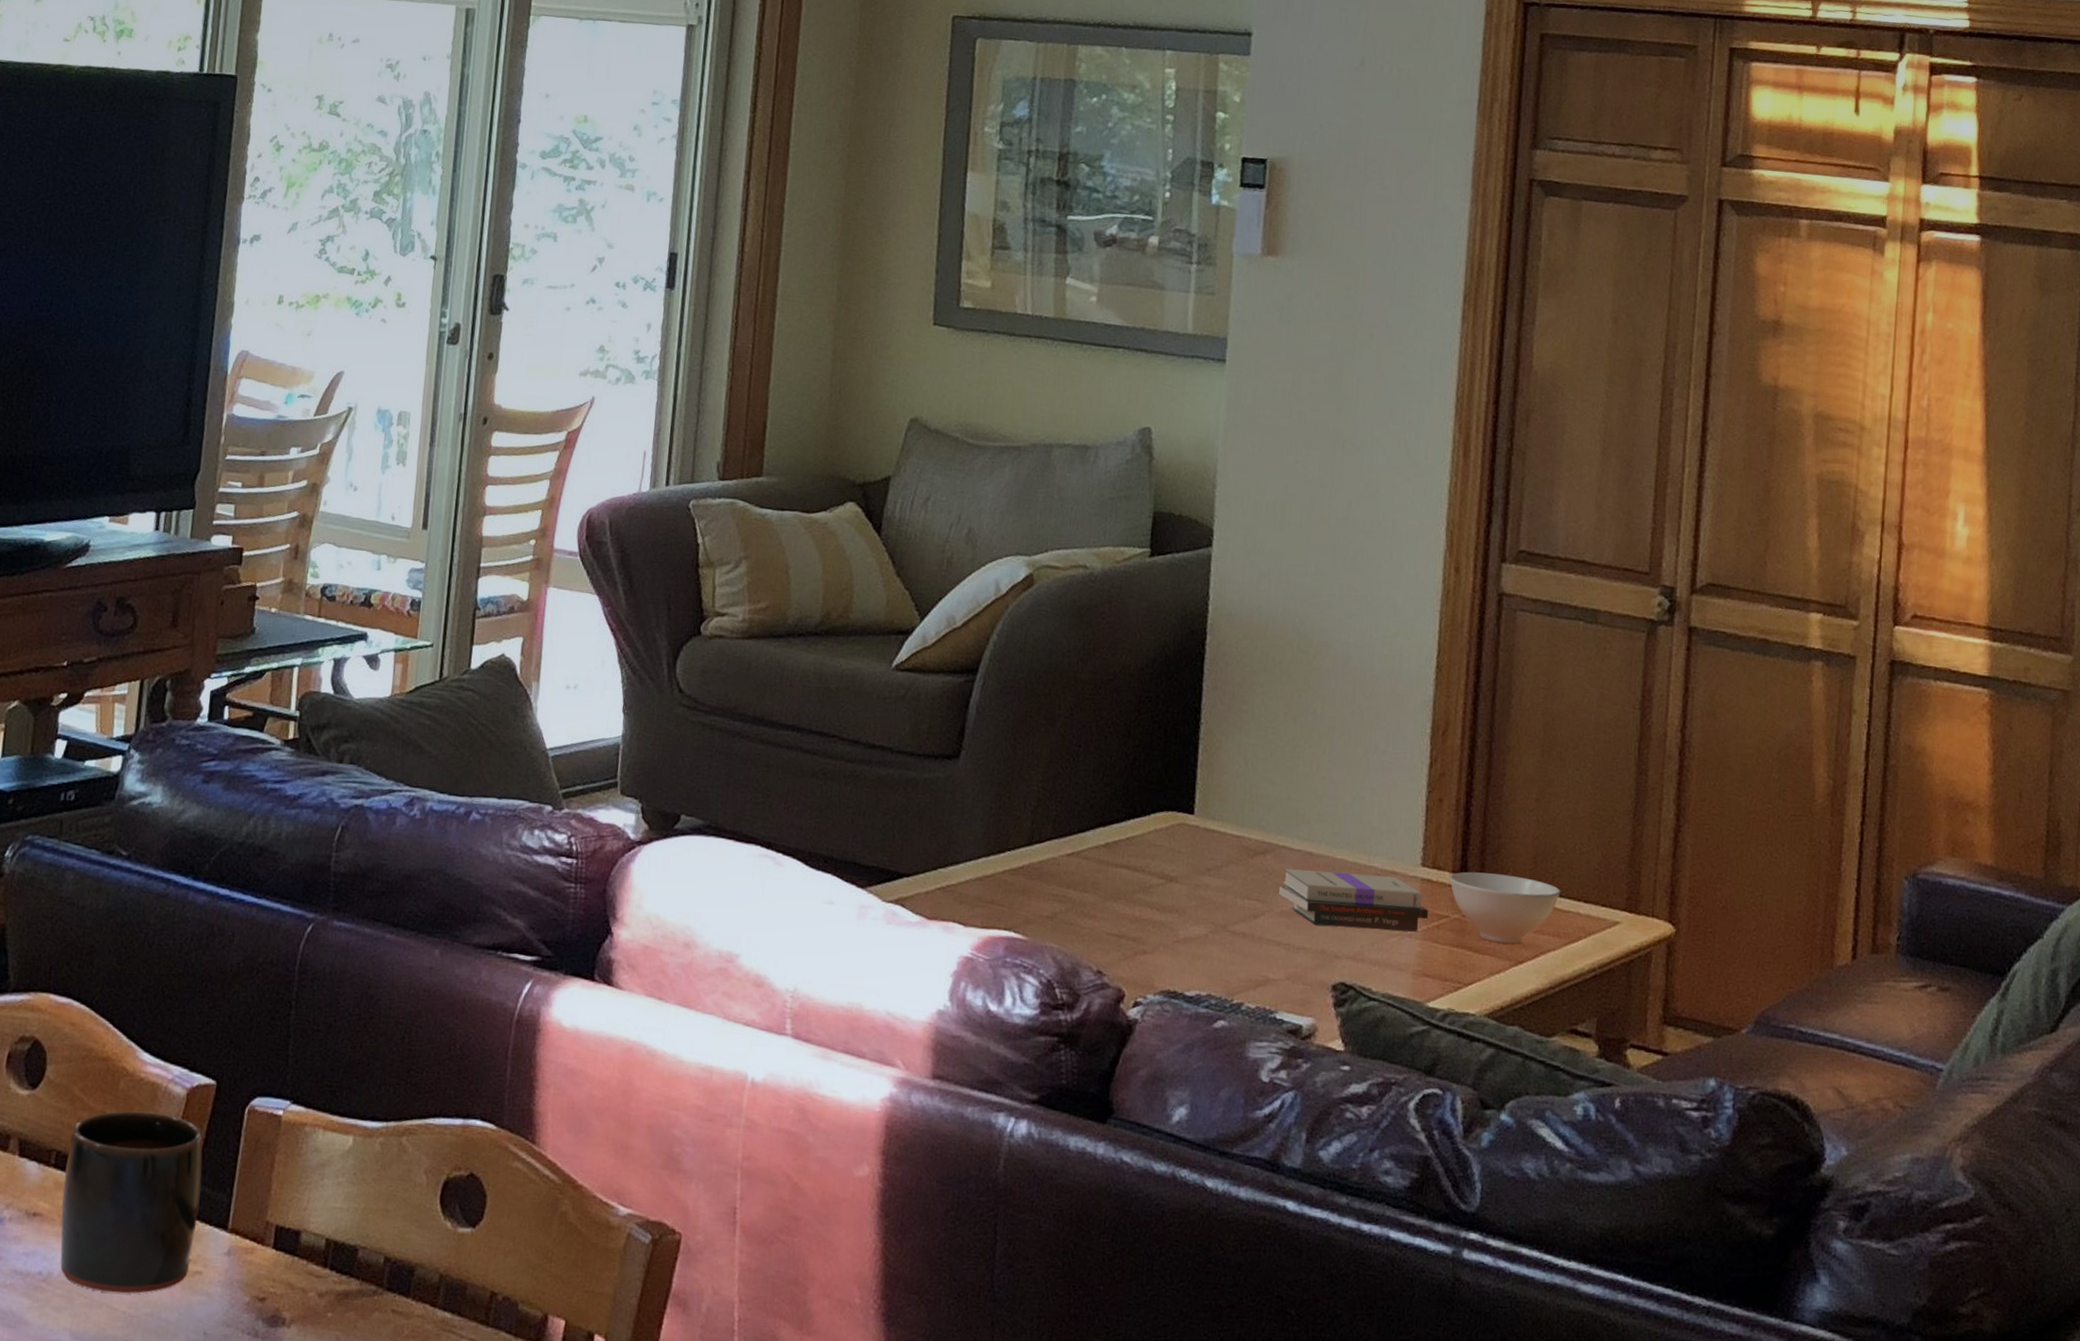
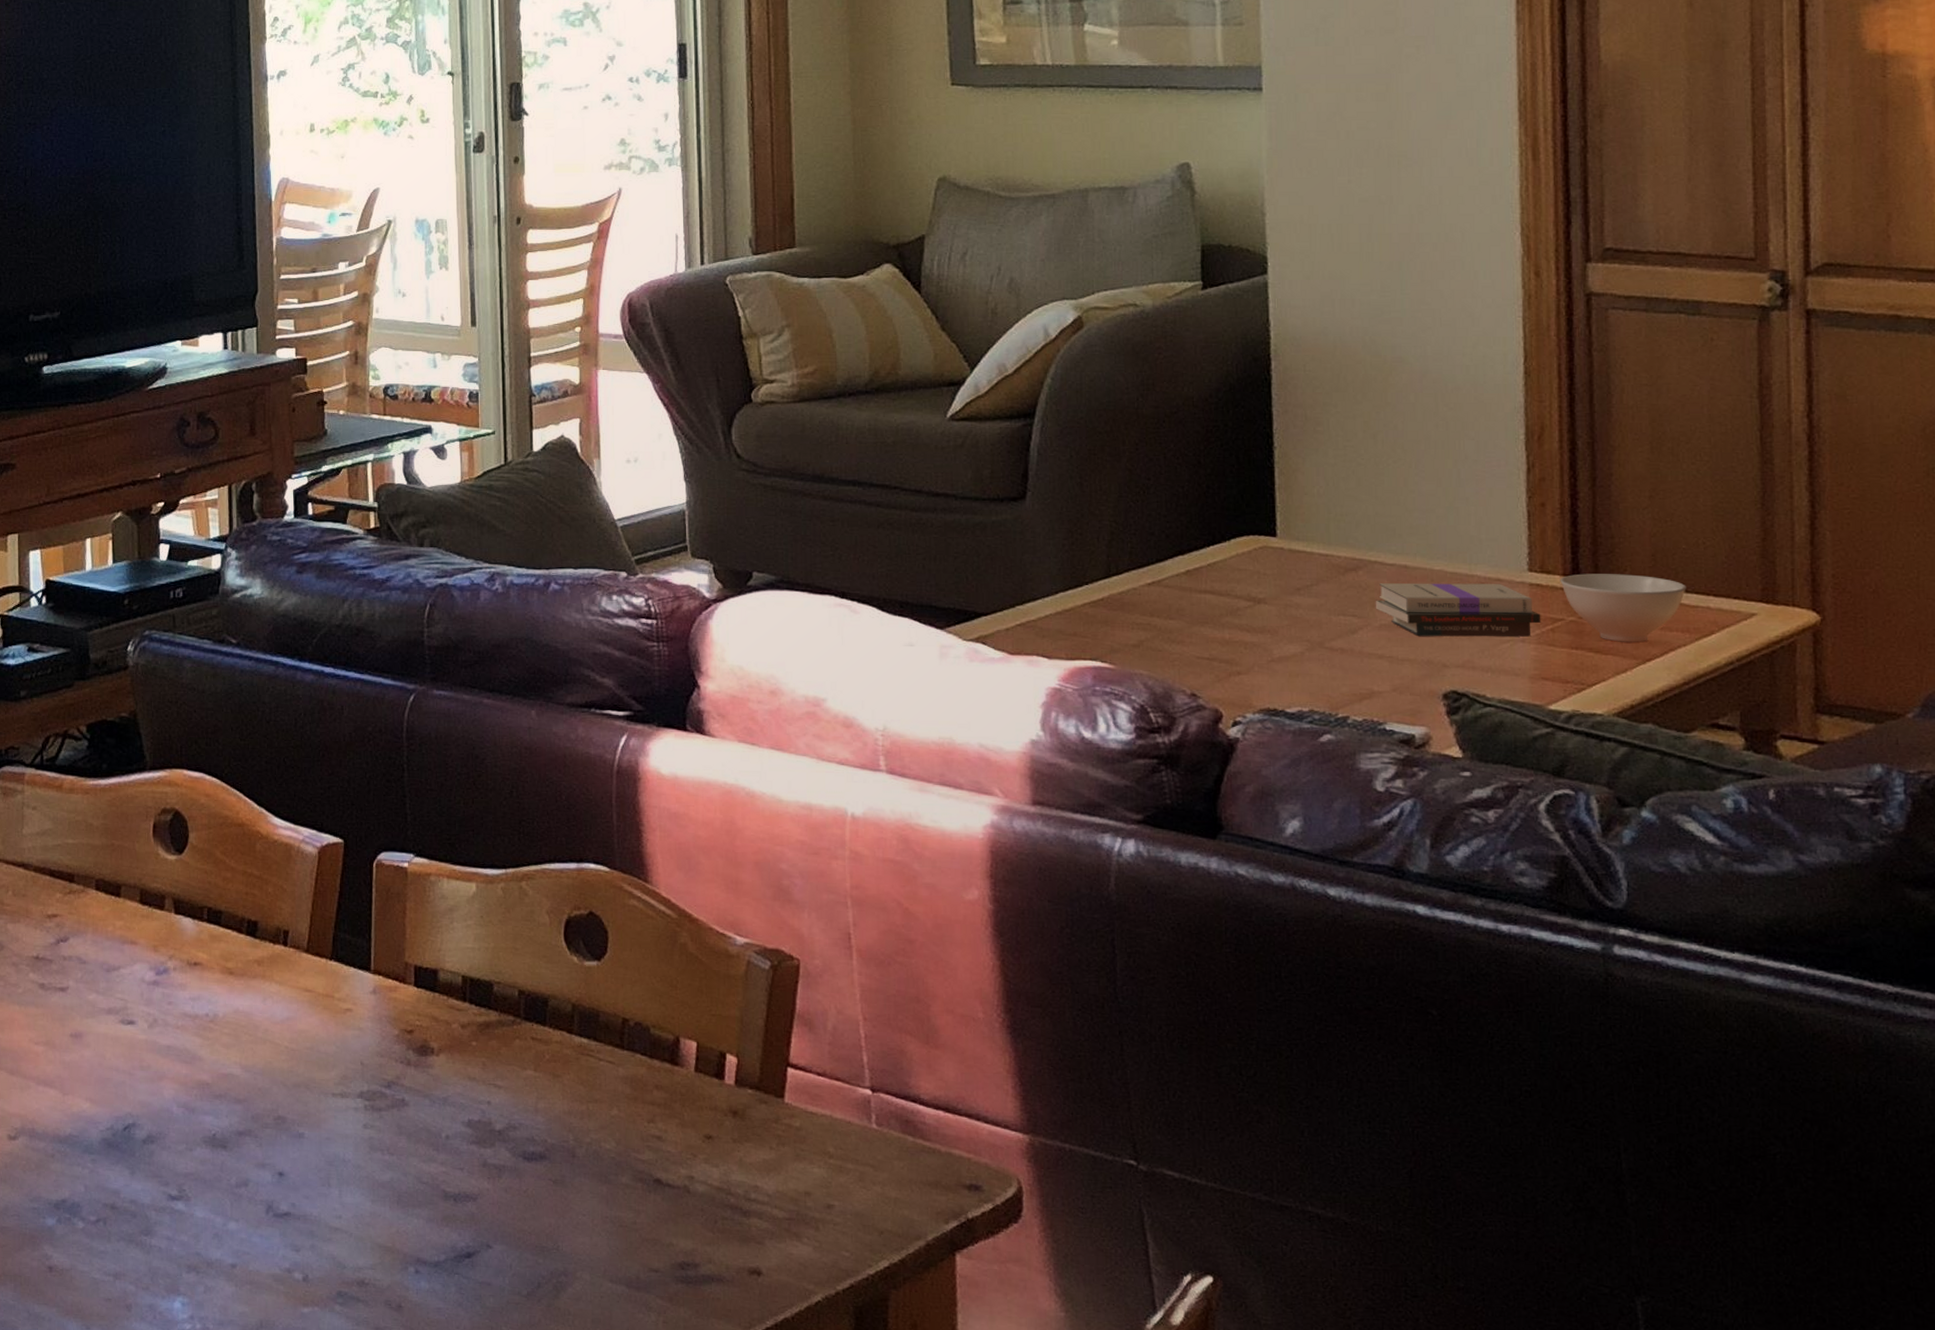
mug: present [60,1111,203,1294] -> none [217,869,342,1031]

